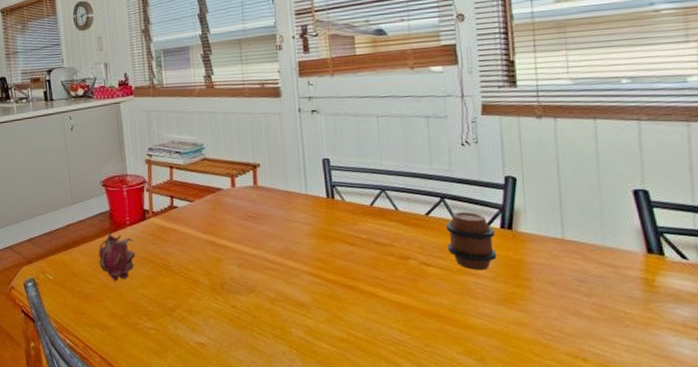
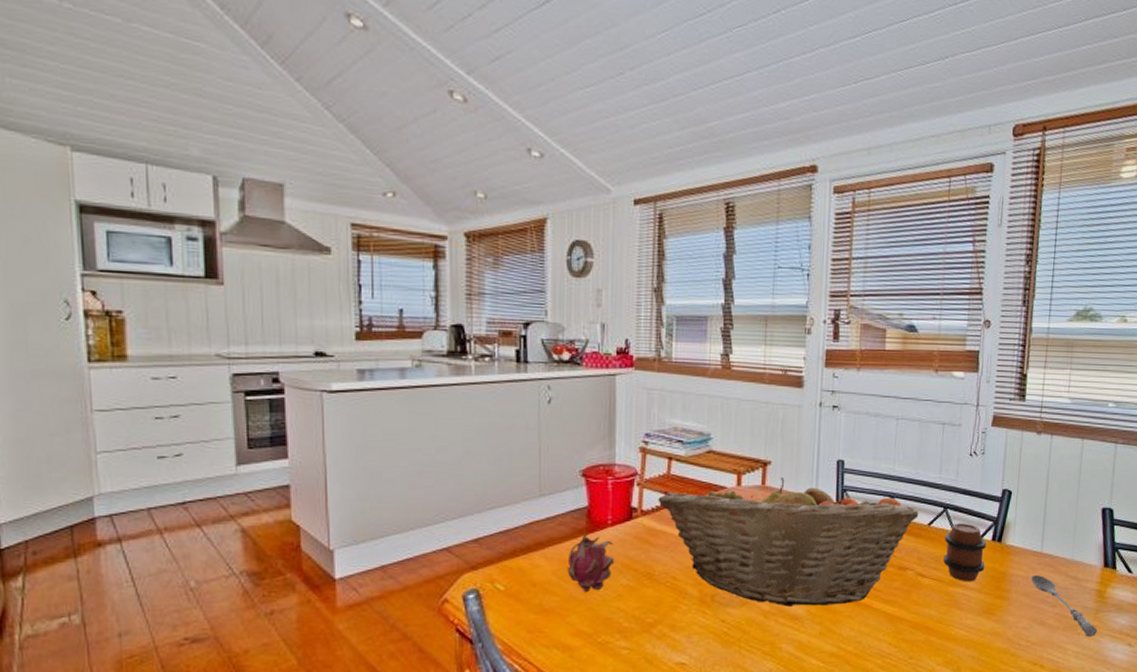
fruit basket: none [165,178,414,294] -> present [658,478,919,607]
soupspoon: none [555,263,652,330] -> present [1031,575,1098,637]

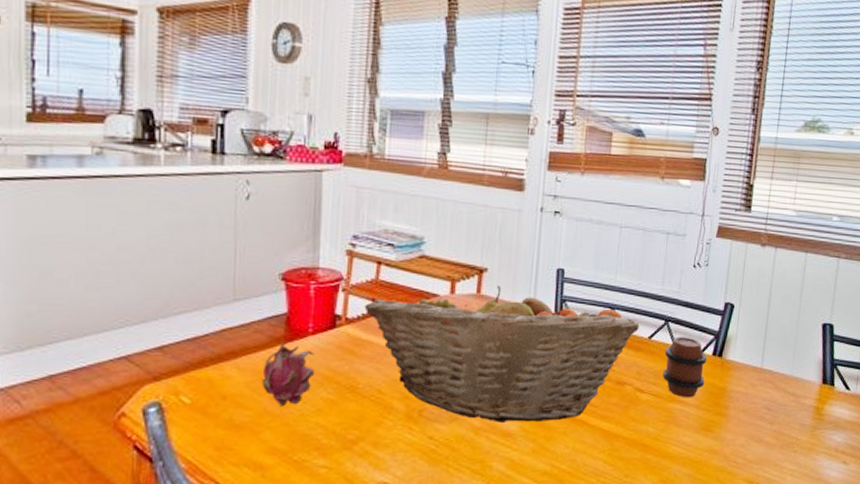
soupspoon: present [1031,575,1098,637] -> none [750,392,814,455]

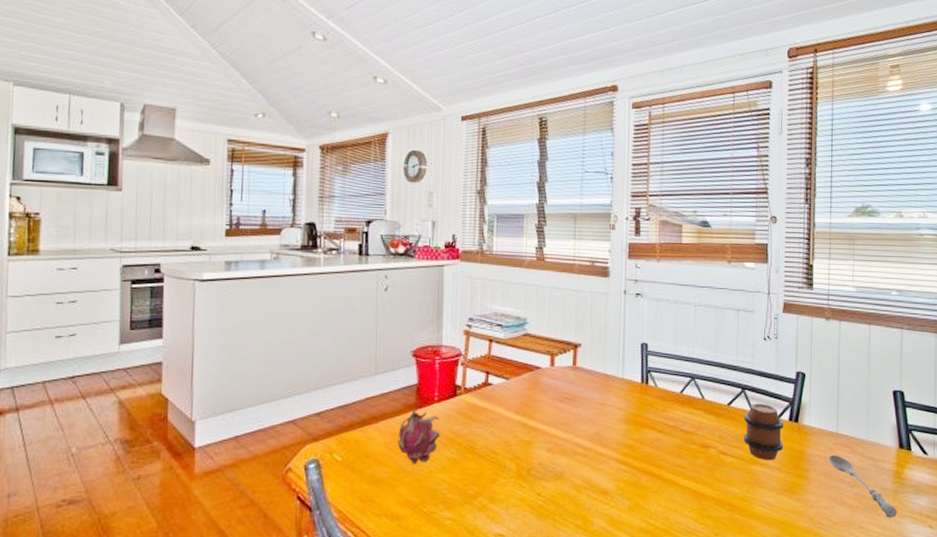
fruit basket: present [364,286,640,423] -> none [479,359,719,481]
soupspoon: none [750,392,814,455] -> present [829,456,898,518]

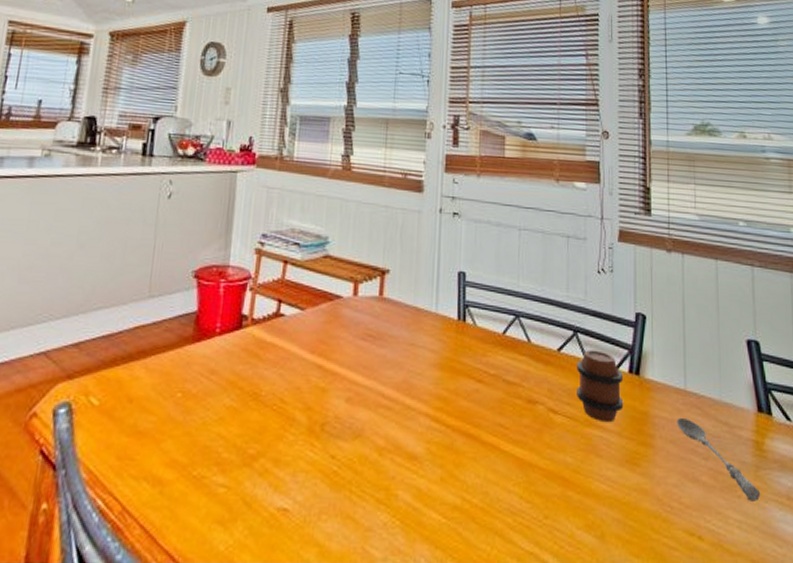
fruit: present [397,406,440,464] -> none [167,339,220,413]

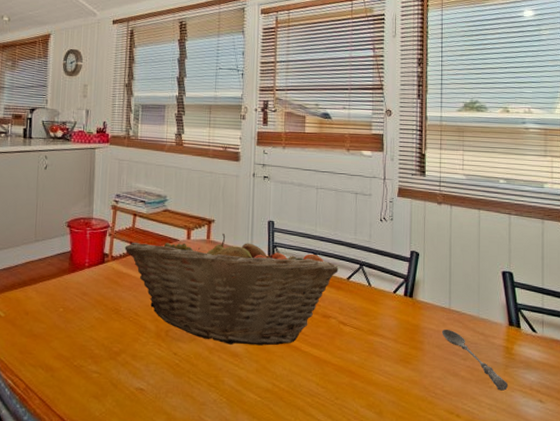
fruit basket: none [270,289,547,444] -> present [124,234,339,346]
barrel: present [577,350,624,423] -> none [362,279,400,332]

